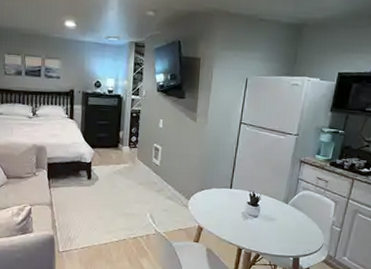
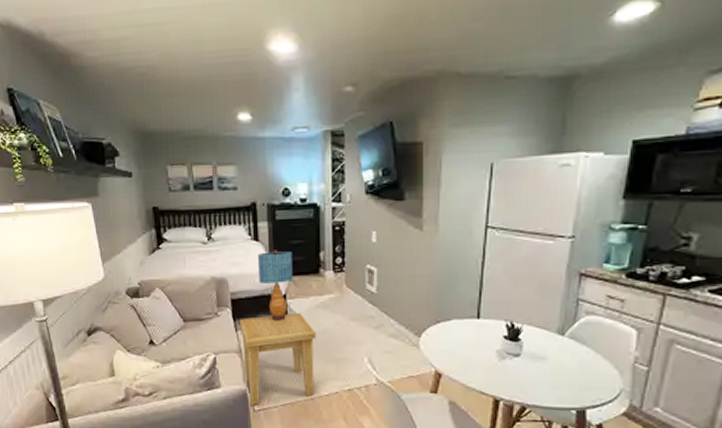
side table: none [52,177,113,248] -> present [239,313,317,405]
table lamp: none [71,127,99,182] -> present [258,250,293,321]

